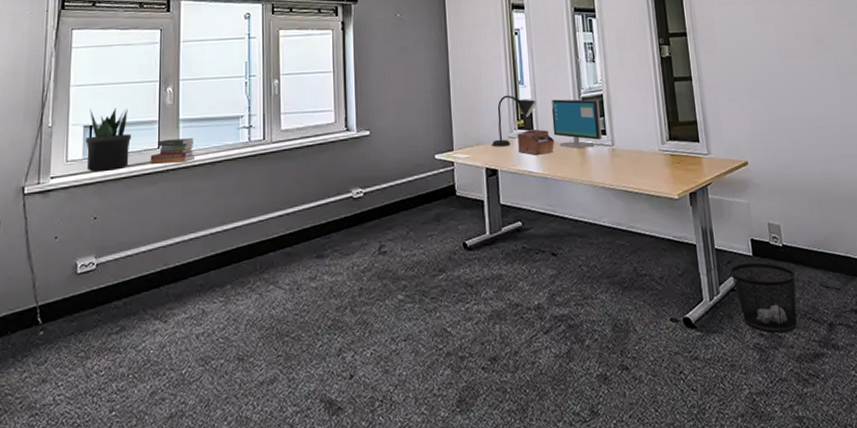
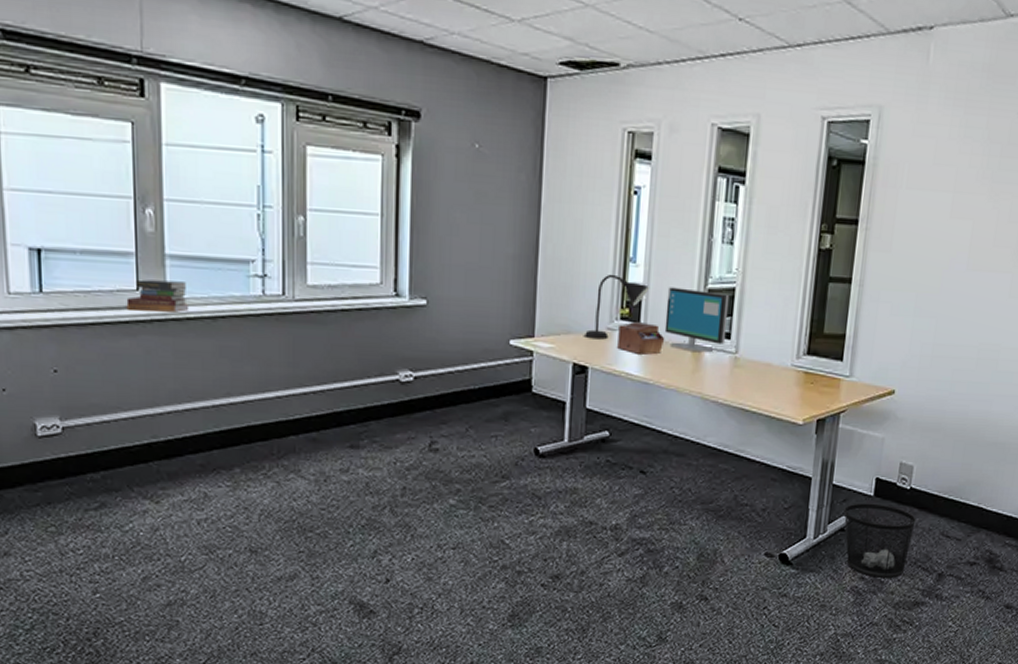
planter: present [85,108,132,173] -> none [32,225,99,314]

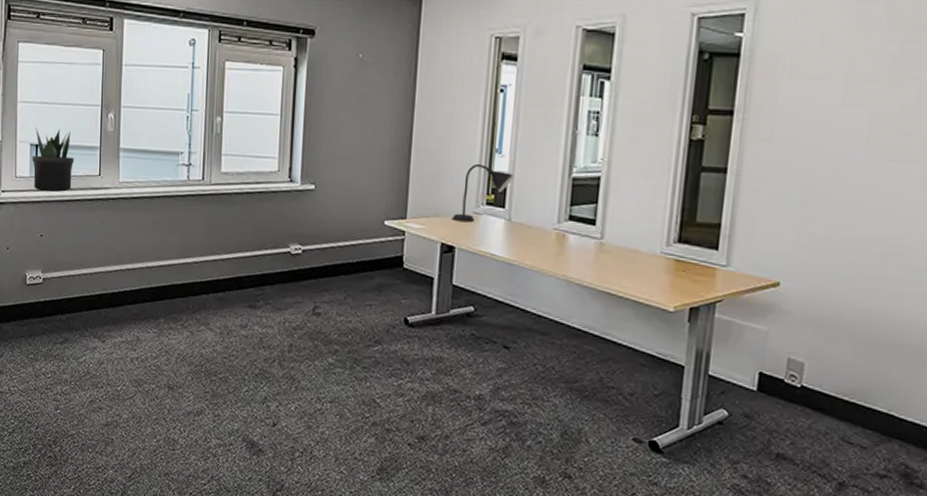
planter: none [32,225,99,314] -> present [31,127,75,193]
books: present [126,279,190,314] -> none [91,167,135,194]
sewing box: present [617,321,665,355] -> none [483,206,530,238]
computer monitor: present [664,287,730,353] -> none [529,175,595,238]
waste bin: present [844,503,916,578] -> none [722,396,809,481]

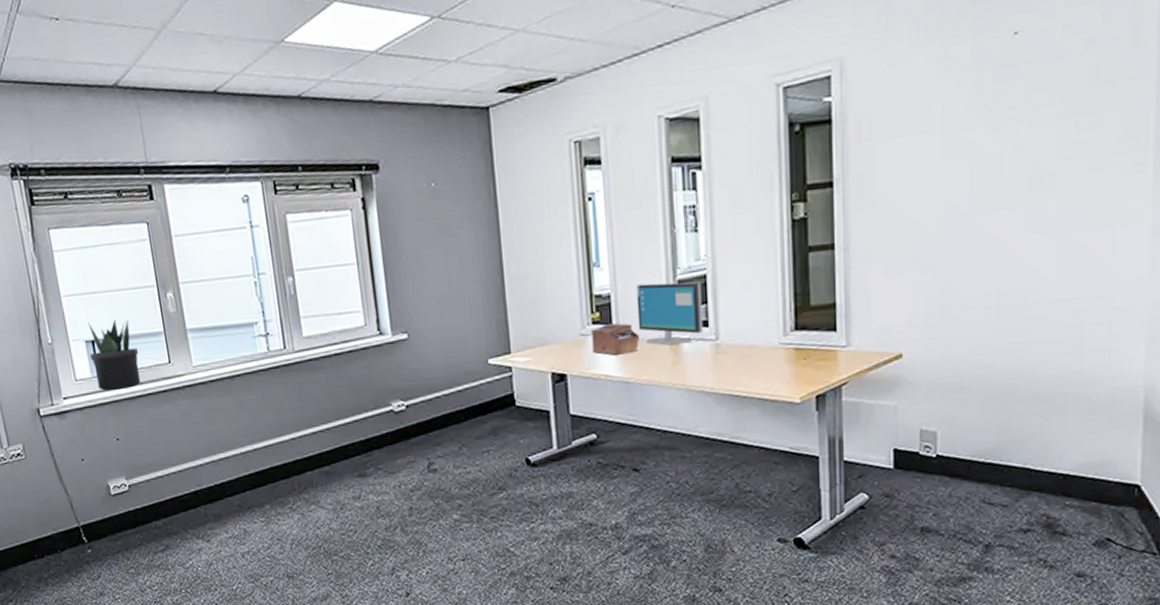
desk lamp: present [451,163,514,223] -> none [557,281,616,348]
sewing box: none [483,206,530,238] -> present [591,322,640,356]
computer monitor: none [529,175,595,238] -> present [636,282,704,346]

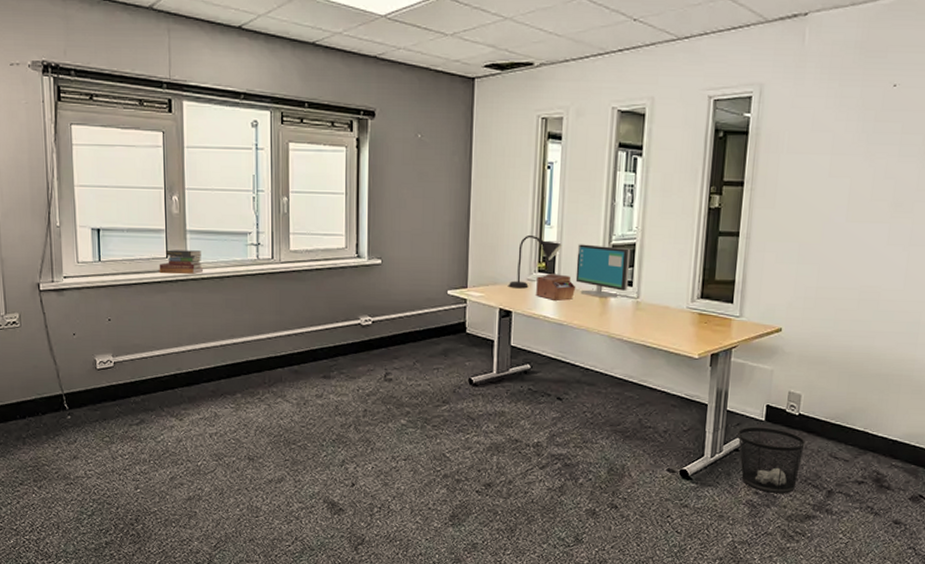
planter: present [88,319,141,392] -> none [93,212,140,277]
books: none [162,350,211,382] -> present [159,249,204,275]
desk lamp: none [557,281,616,348] -> present [507,234,561,289]
waste bin: none [861,476,949,555] -> present [738,426,805,493]

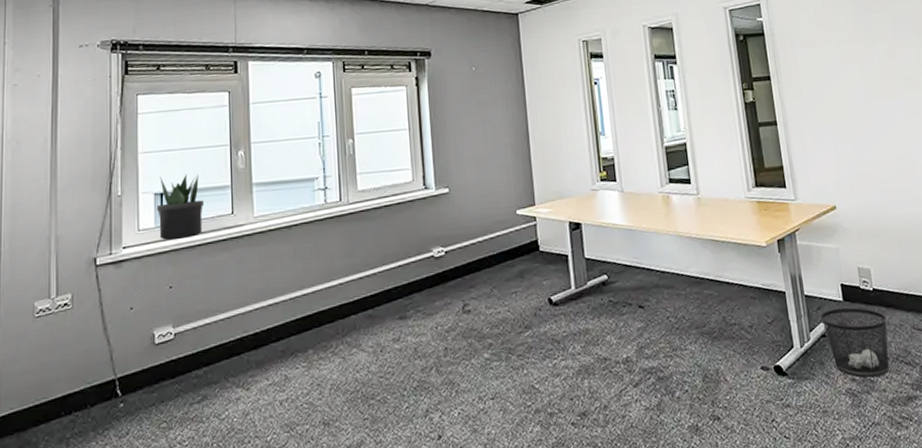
planter: none [93,212,140,277] -> present [156,174,205,241]
books: present [159,249,204,275] -> none [224,202,271,231]
desk lamp: present [507,234,561,289] -> none [573,146,619,201]
sewing box: present [536,272,576,301] -> none [600,180,639,207]
computer monitor: present [575,244,631,298] -> none [633,148,687,199]

